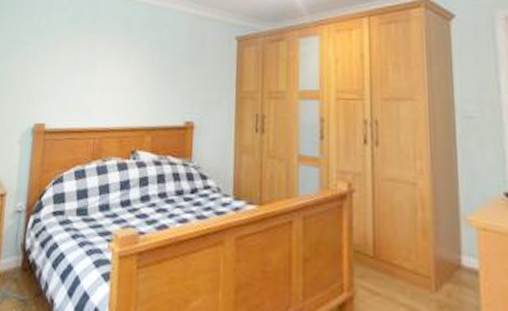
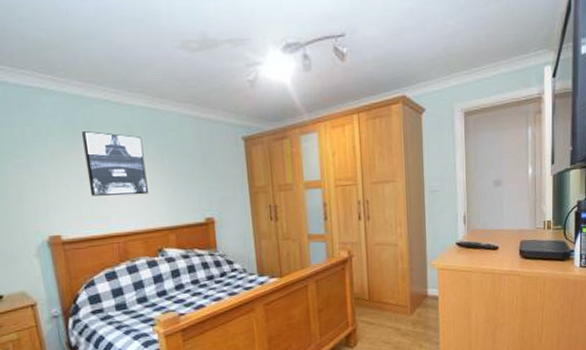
wall art: none [80,24,138,90] -> present [82,131,148,196]

